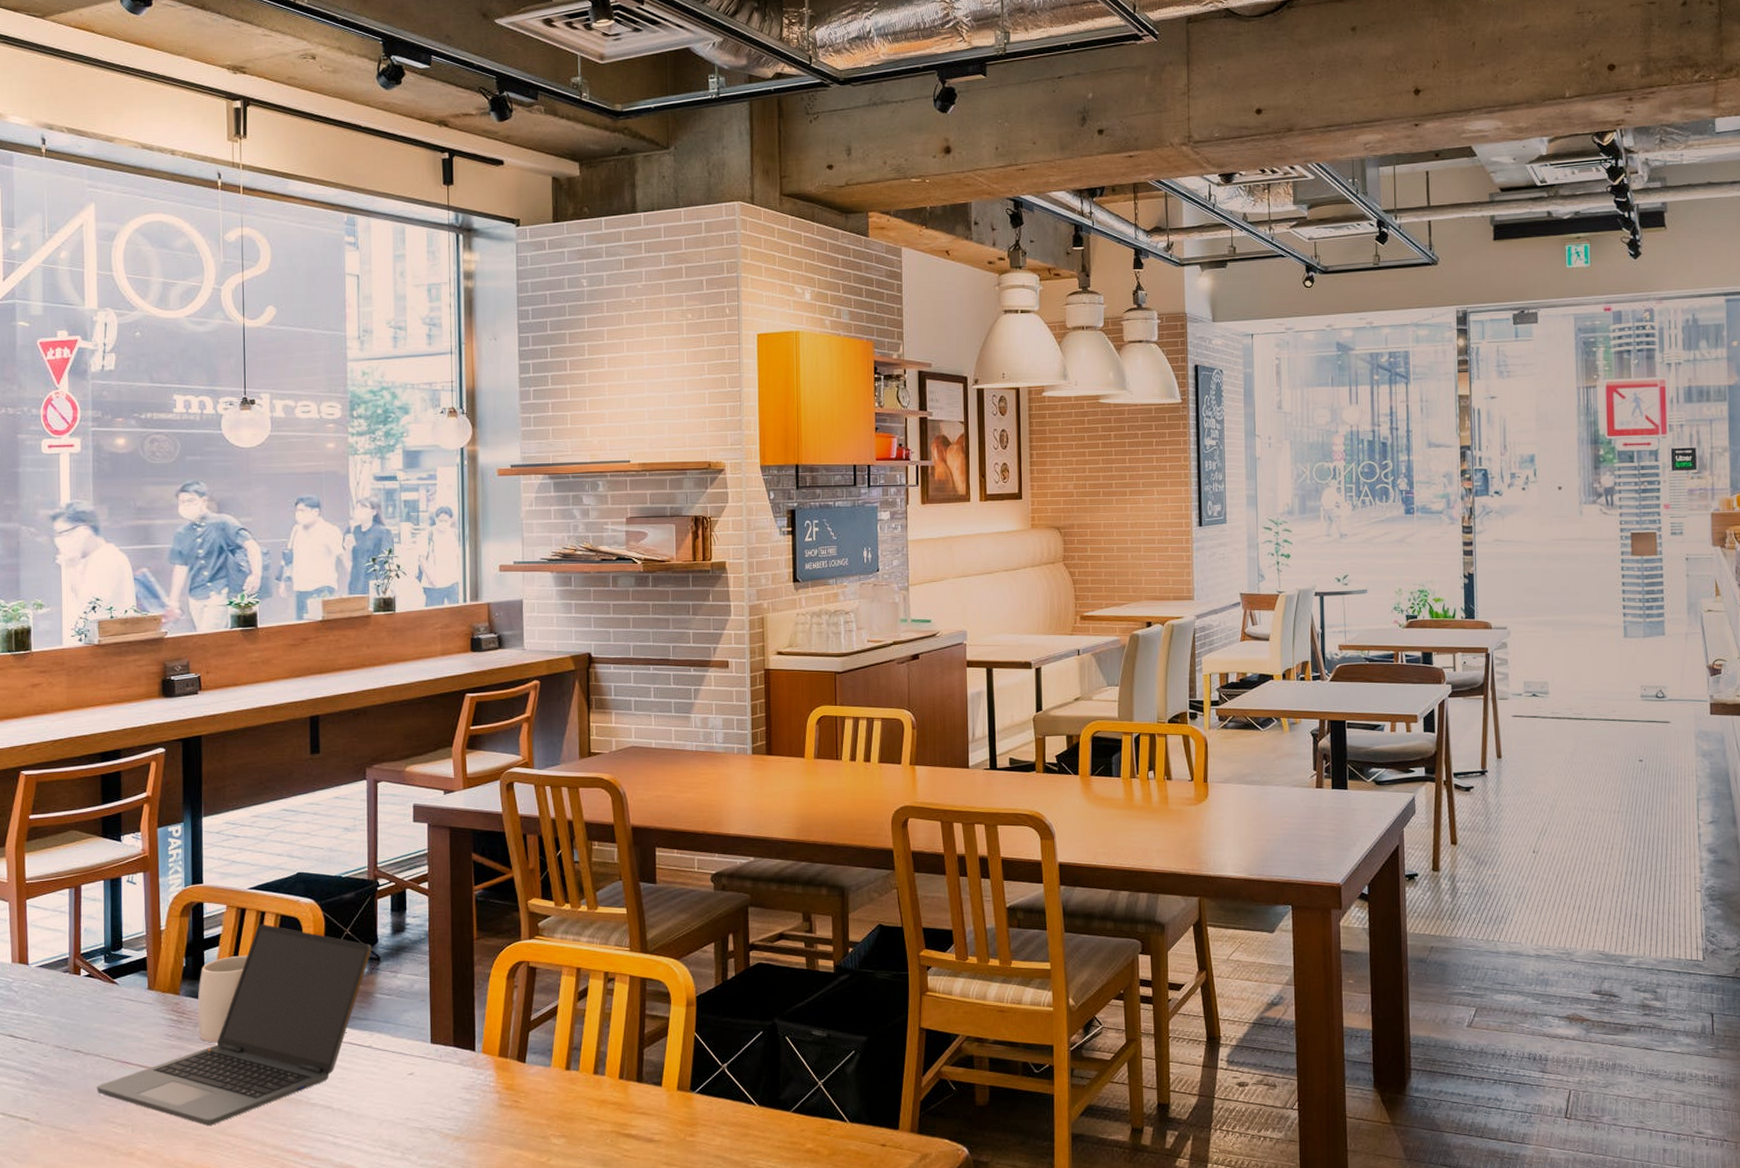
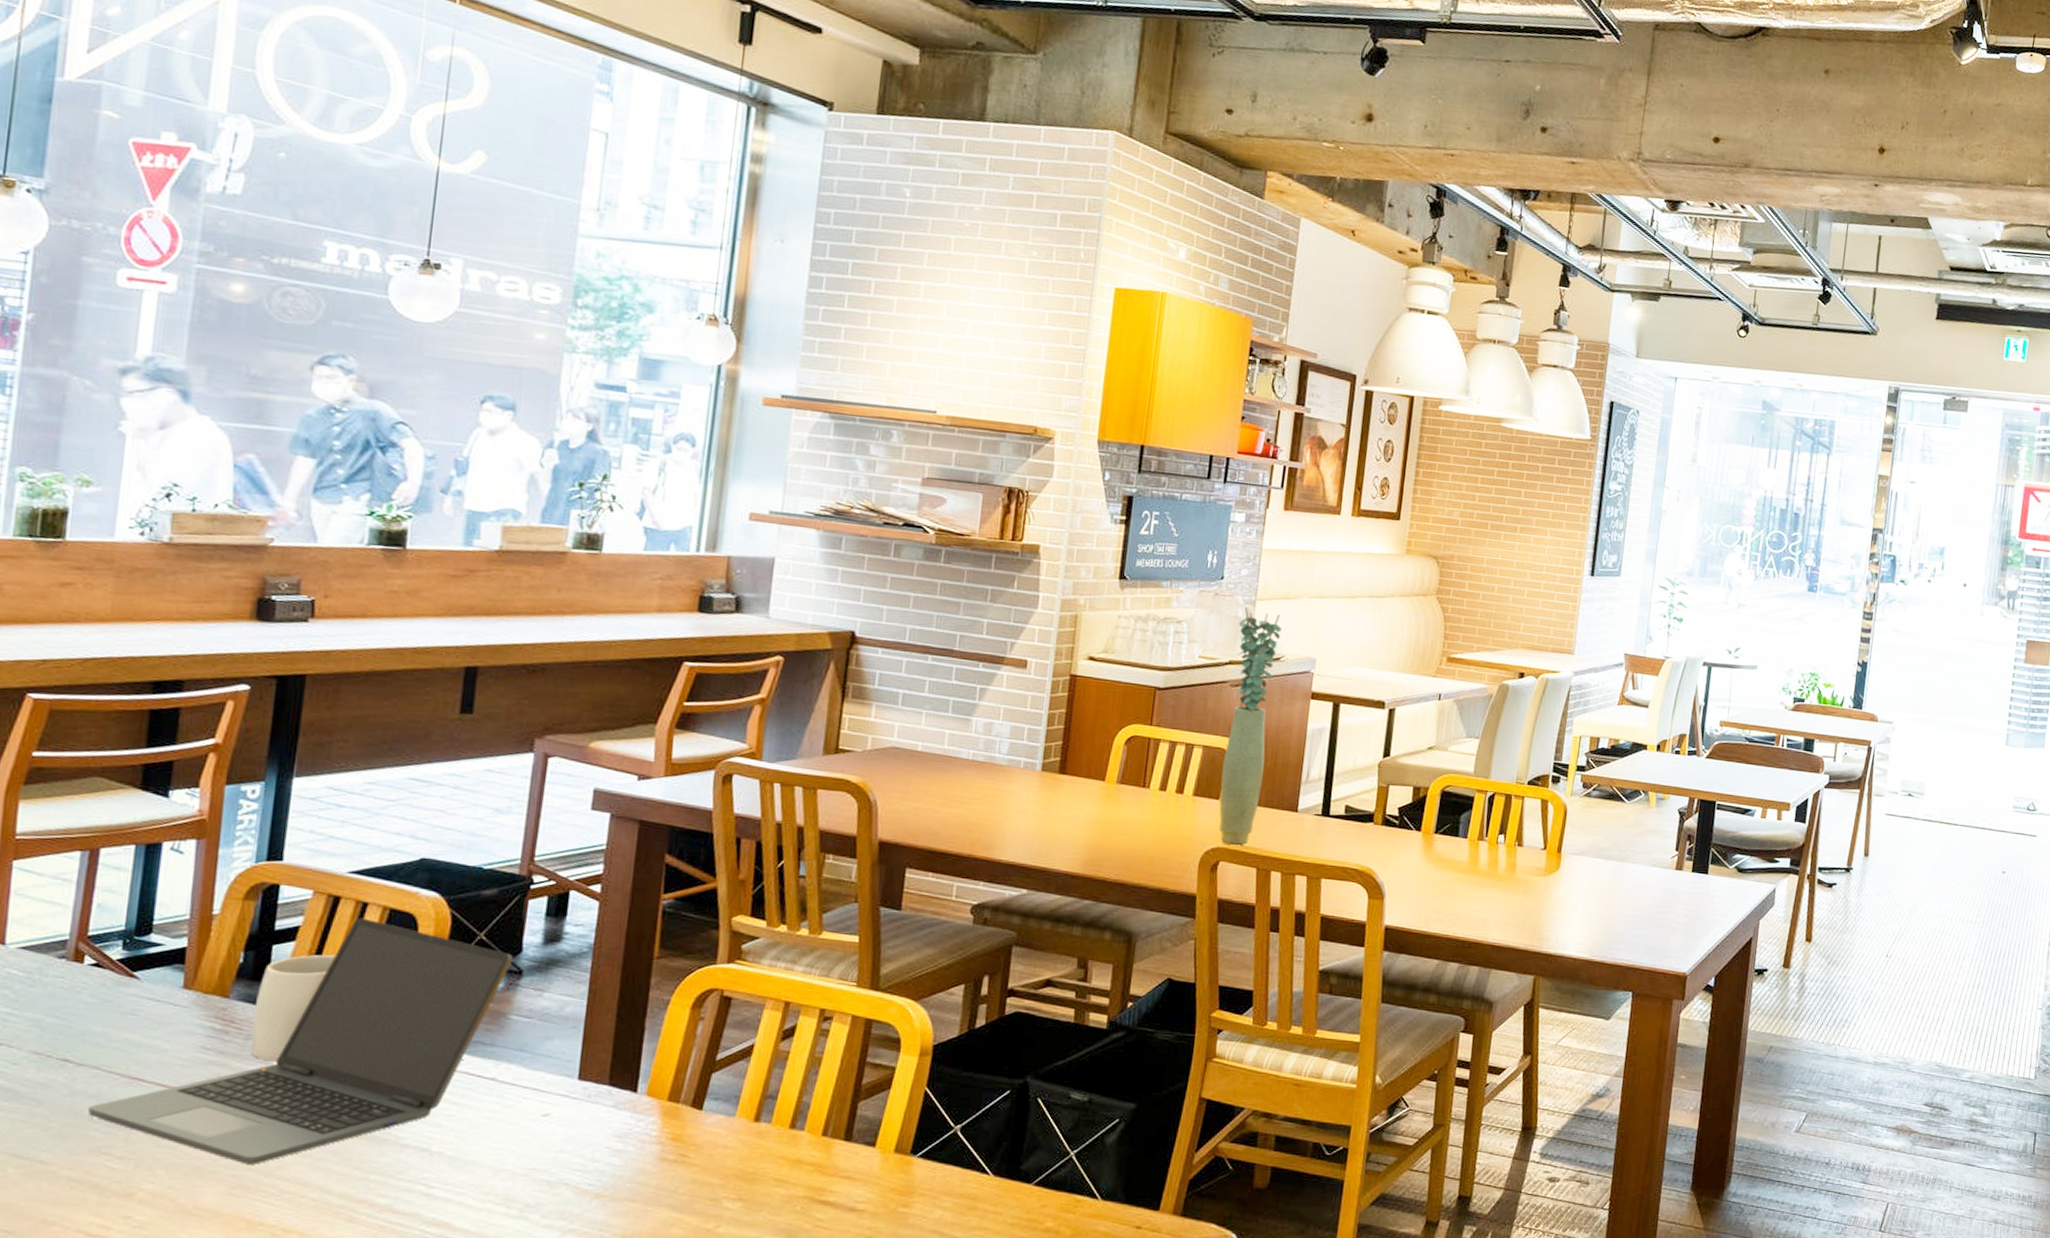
vase: none [896,593,936,803] -> present [1219,607,1283,846]

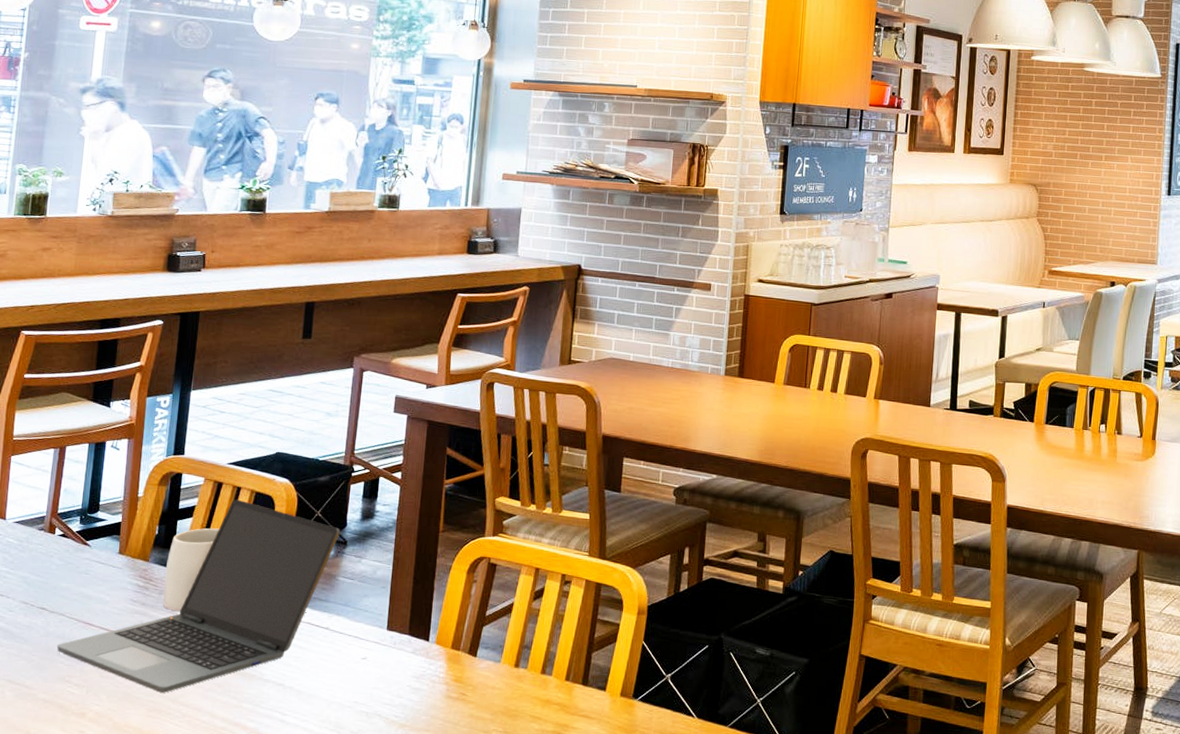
vase: present [1219,607,1283,846] -> none [866,234,911,437]

